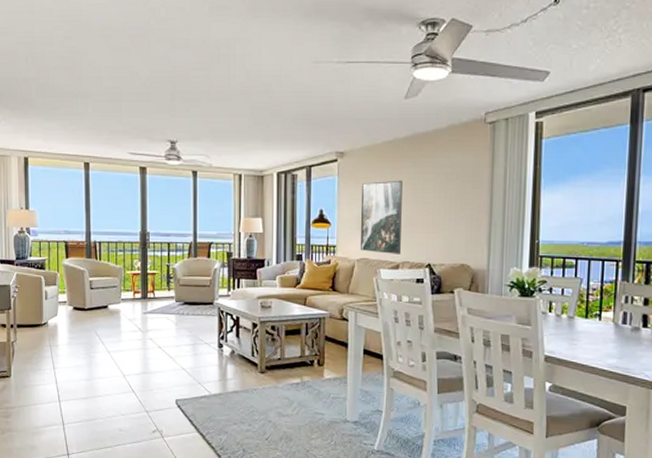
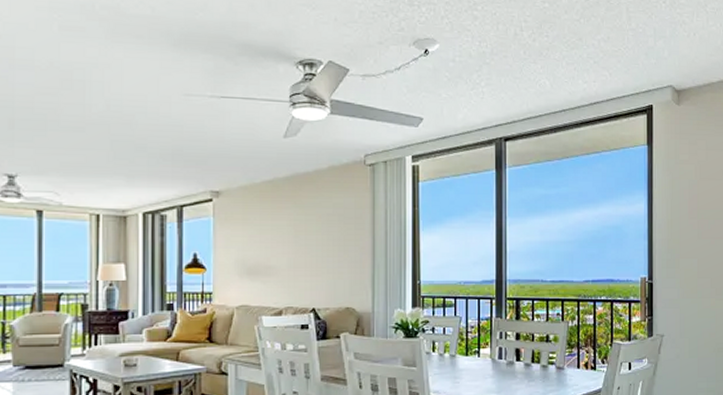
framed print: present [360,180,403,254] -> none [239,221,284,300]

